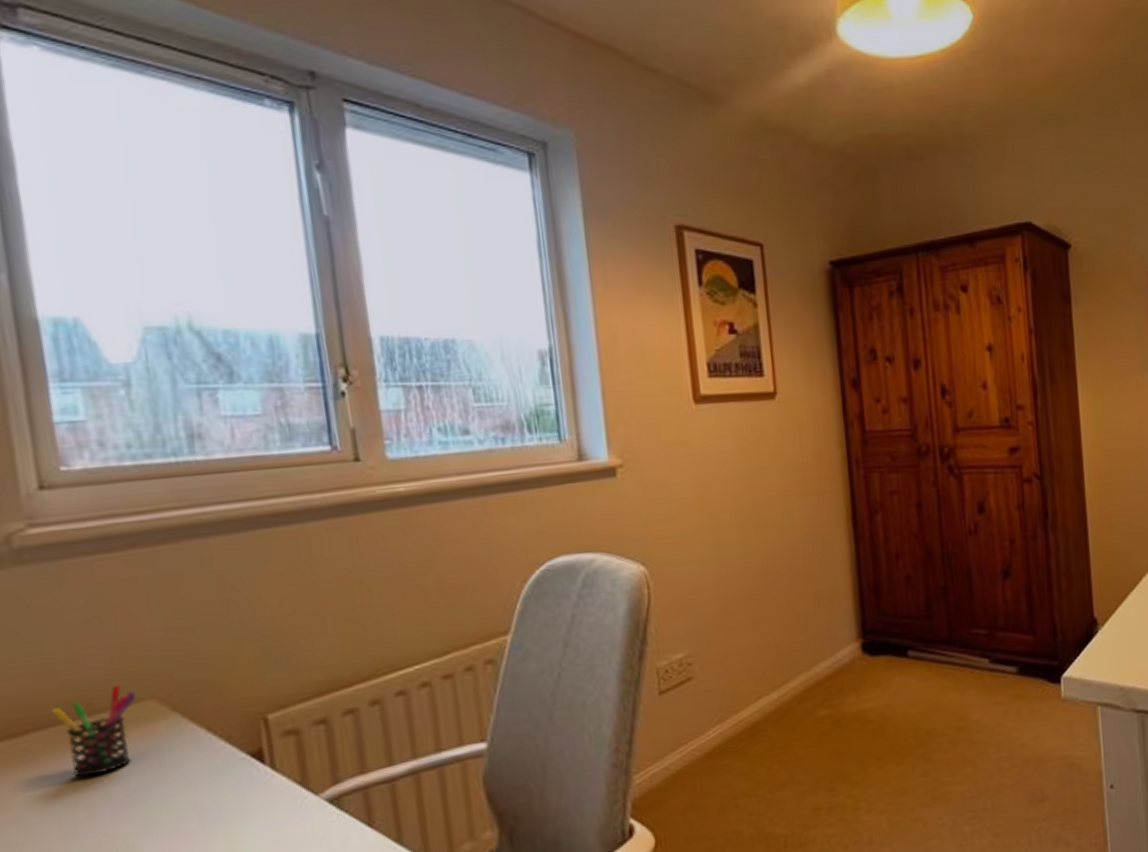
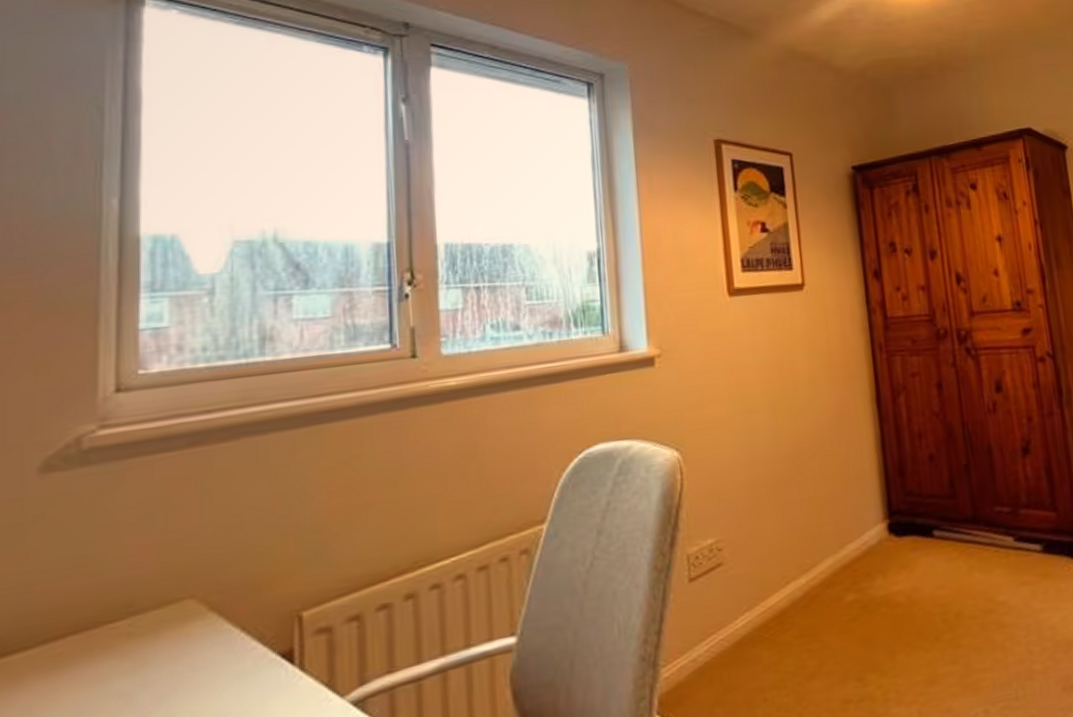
pen holder: present [51,684,136,777] -> none [91,583,176,684]

